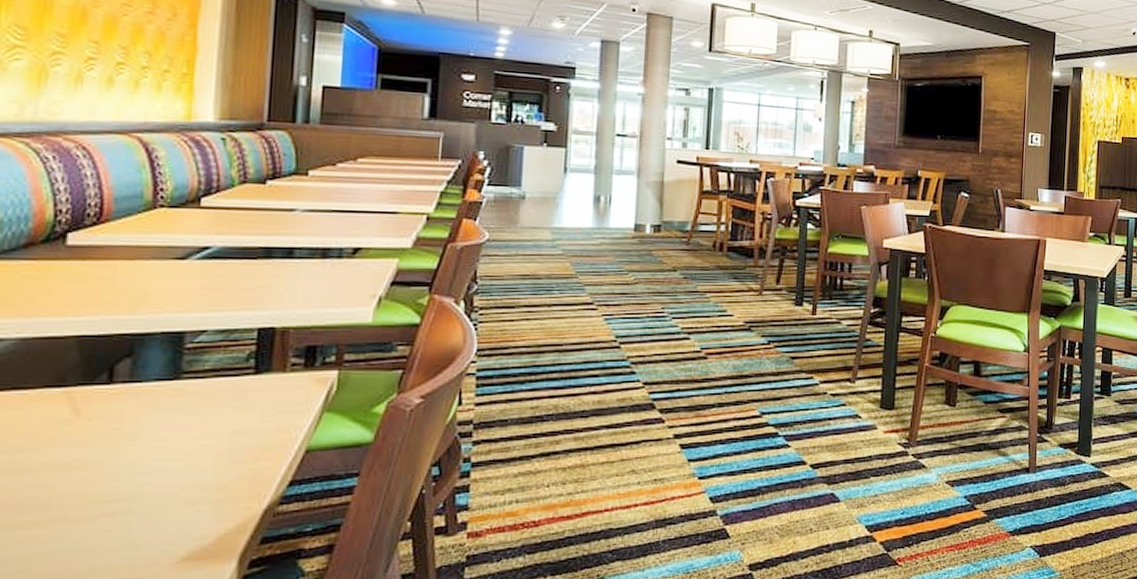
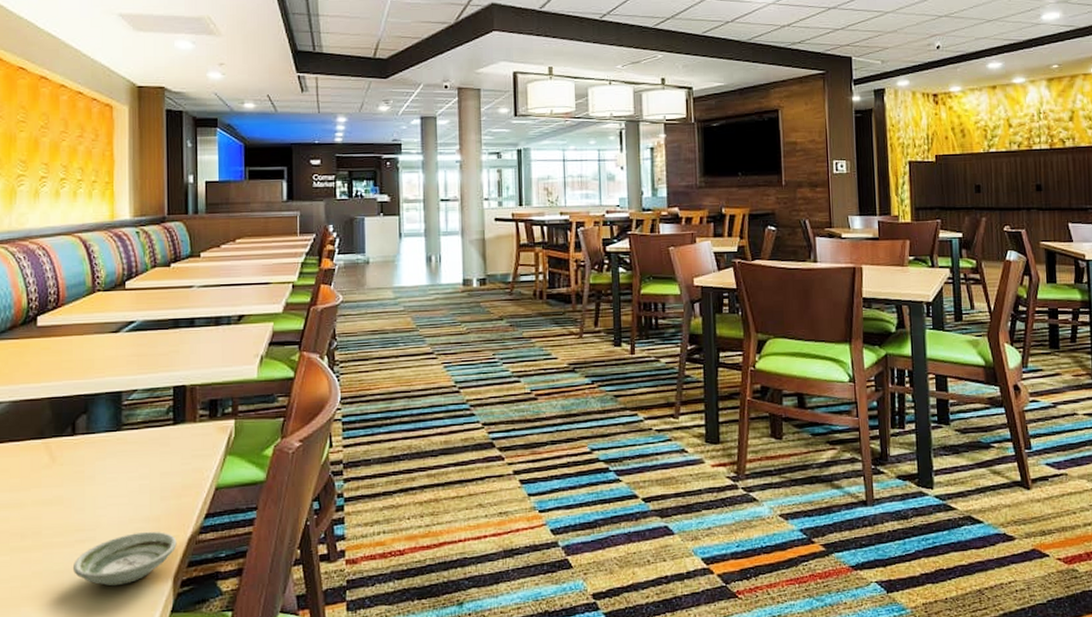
saucer: none [95,501,248,569] -> present [72,531,177,586]

